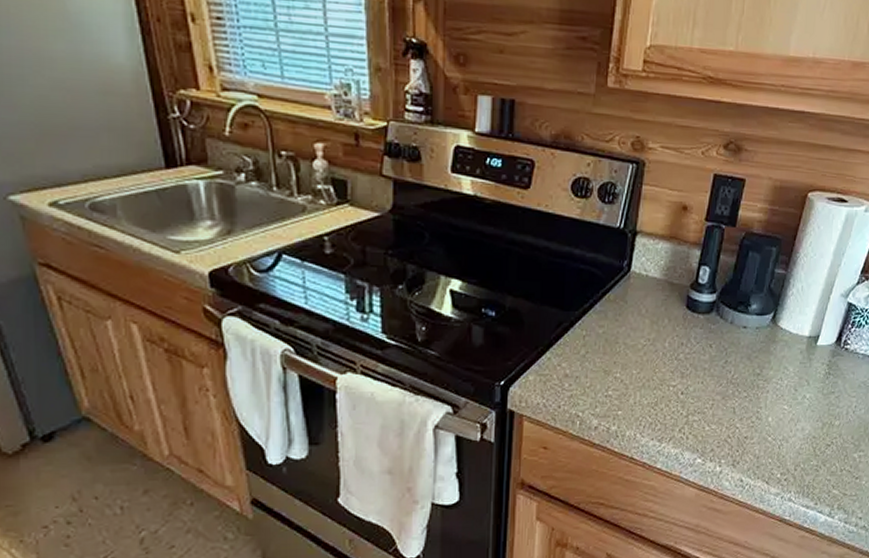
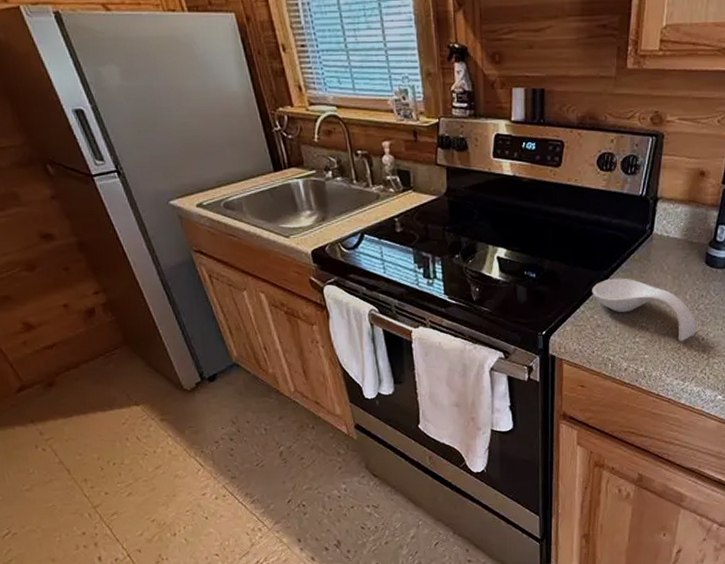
spoon rest: none [560,320,676,396] -> present [592,278,696,342]

